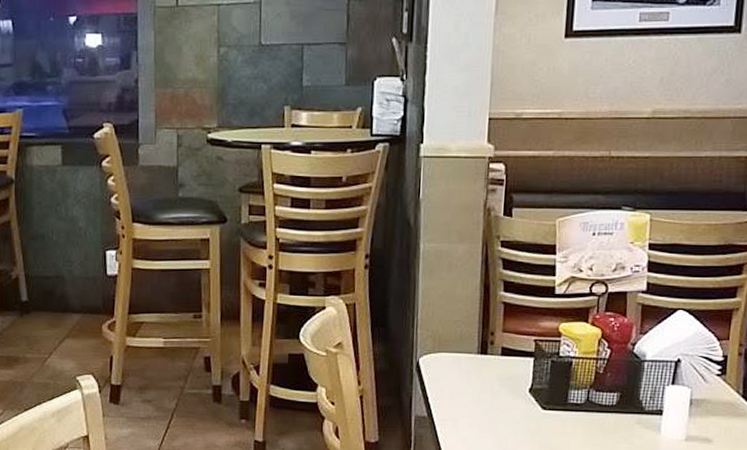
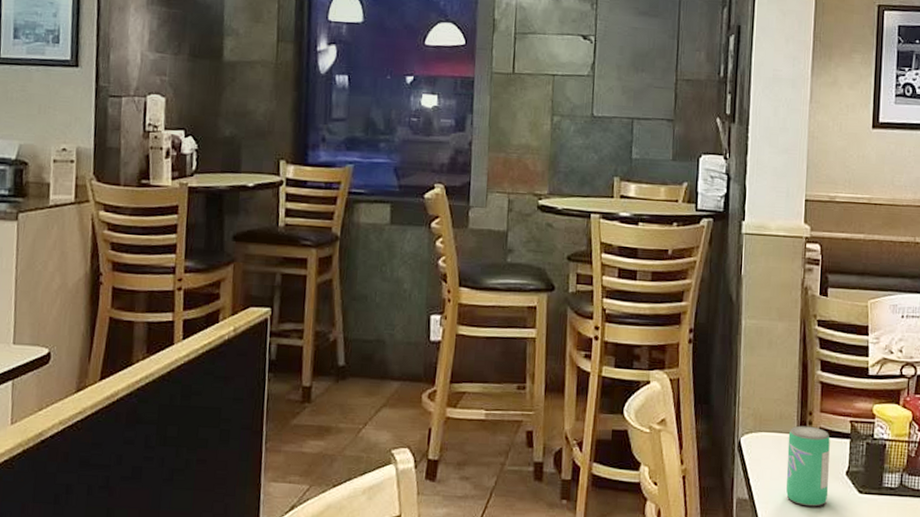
beverage can: none [466,345,513,423] -> present [786,425,830,507]

